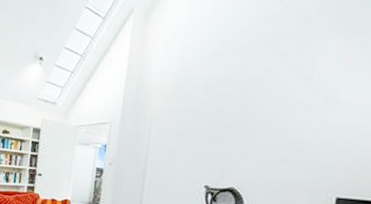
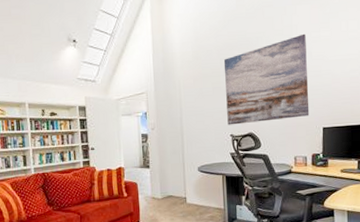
wall art: none [203,76,333,180] -> present [223,33,310,125]

